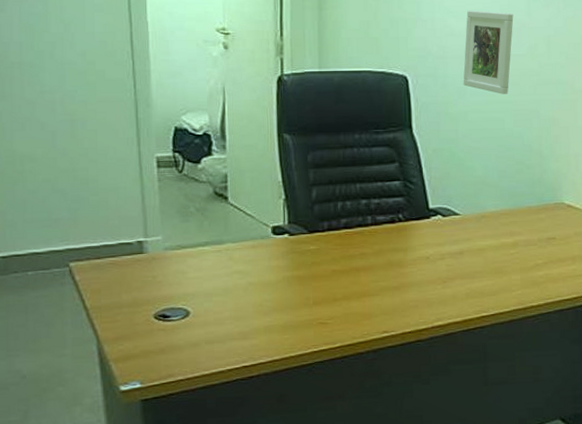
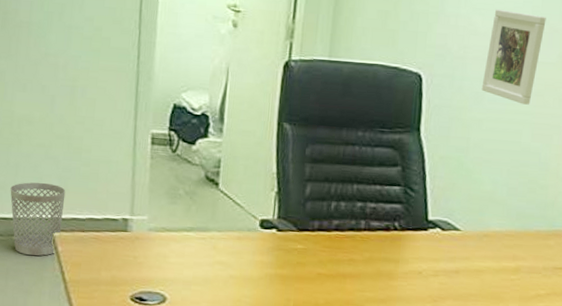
wastebasket: none [20,216,77,289] -> present [10,182,66,256]

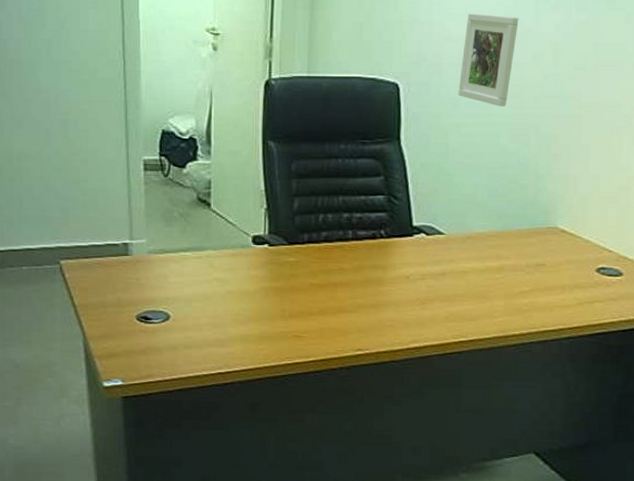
wastebasket: present [10,182,66,256] -> none [16,214,68,284]

